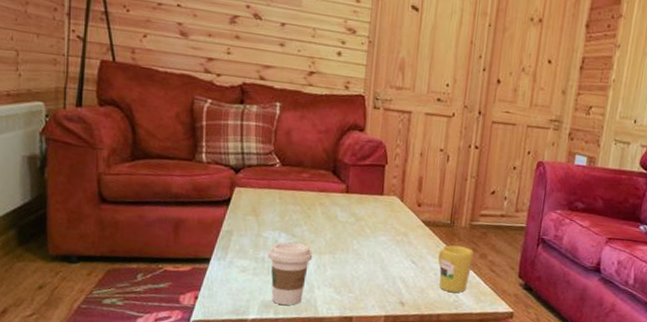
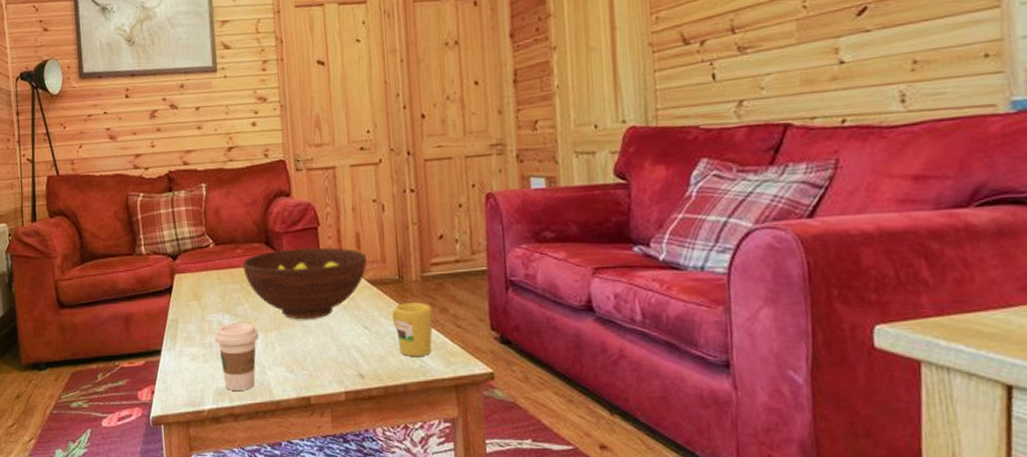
fruit bowl: none [306,180,425,249] -> present [242,247,367,320]

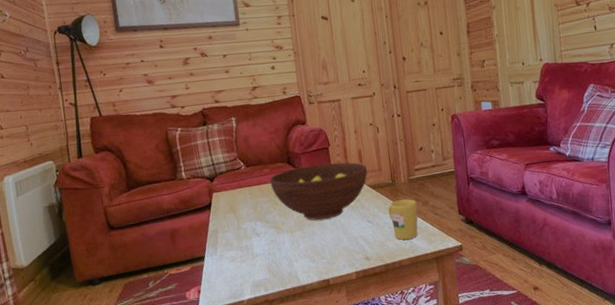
coffee cup: present [214,323,259,390] -> none [249,227,287,282]

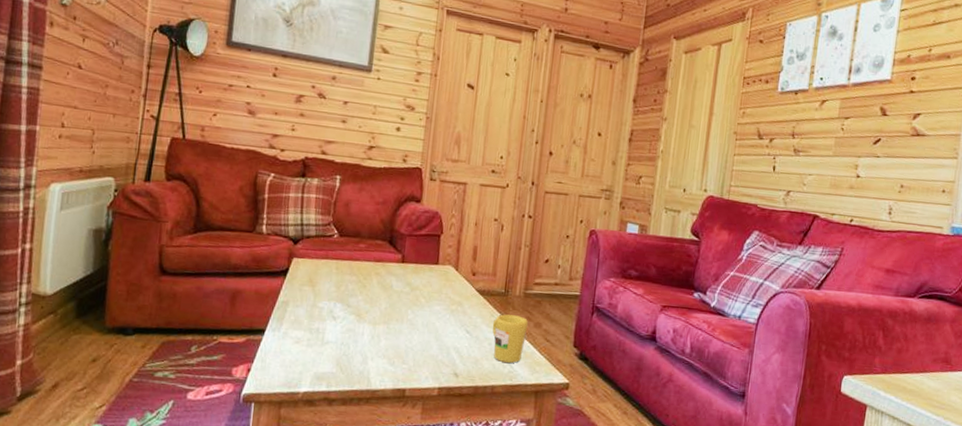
fruit bowl: present [269,162,368,221] -> none [362,250,480,319]

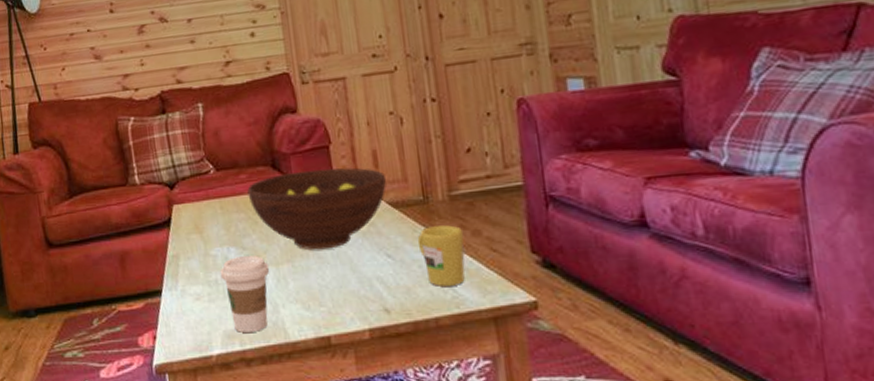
coffee cup: none [322,312,368,377] -> present [220,256,270,332]
fruit bowl: none [362,250,480,319] -> present [247,167,386,250]

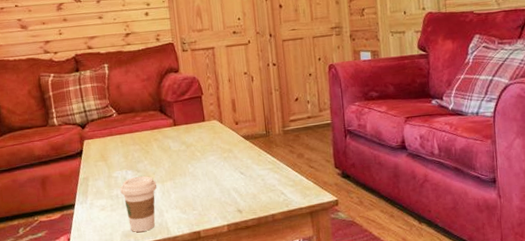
fruit bowl: present [247,167,386,250] -> none [141,112,241,171]
mug: present [417,225,465,286] -> none [261,151,293,193]

